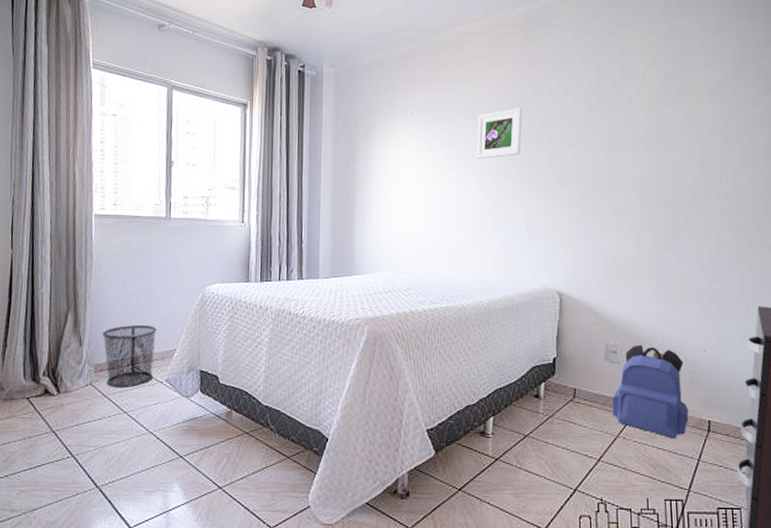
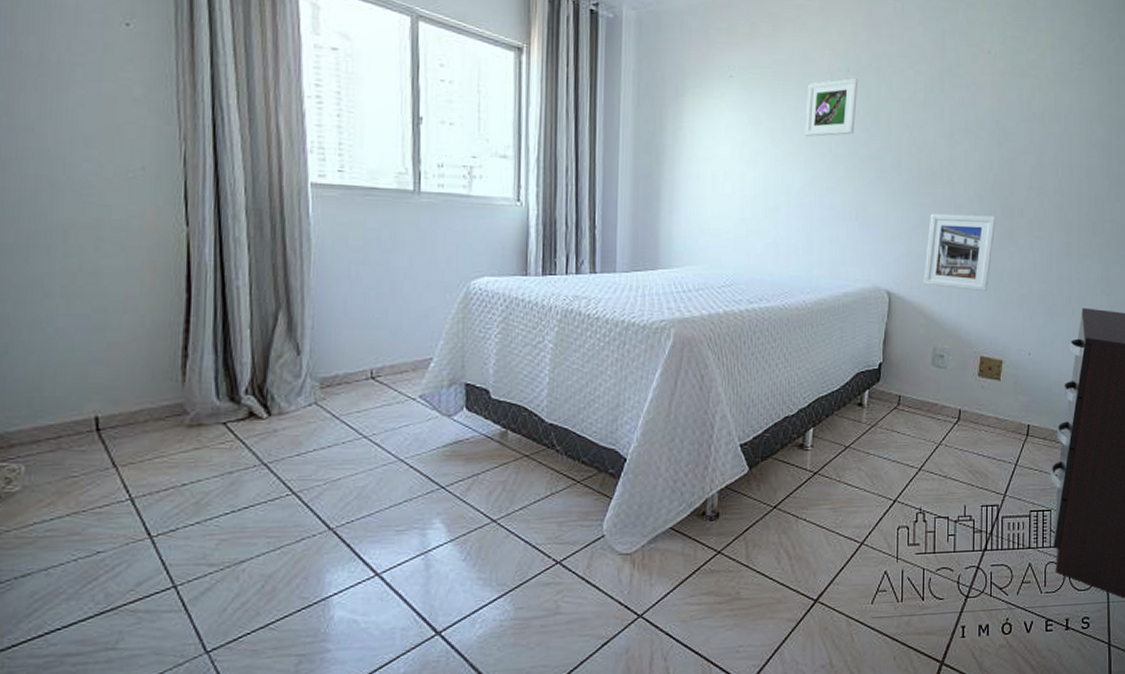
waste bin: present [103,324,157,387] -> none [330,327,405,406]
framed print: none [592,221,661,292] -> present [924,213,996,292]
backpack: present [612,344,689,439] -> none [936,348,1010,444]

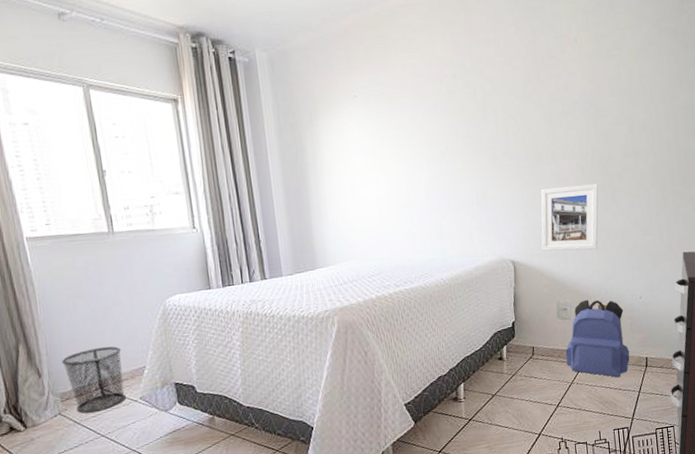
waste bin: none [330,327,405,406] -> present [62,346,126,413]
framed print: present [804,77,859,137] -> none [421,81,466,138]
backpack: none [936,348,1010,444] -> present [565,299,630,378]

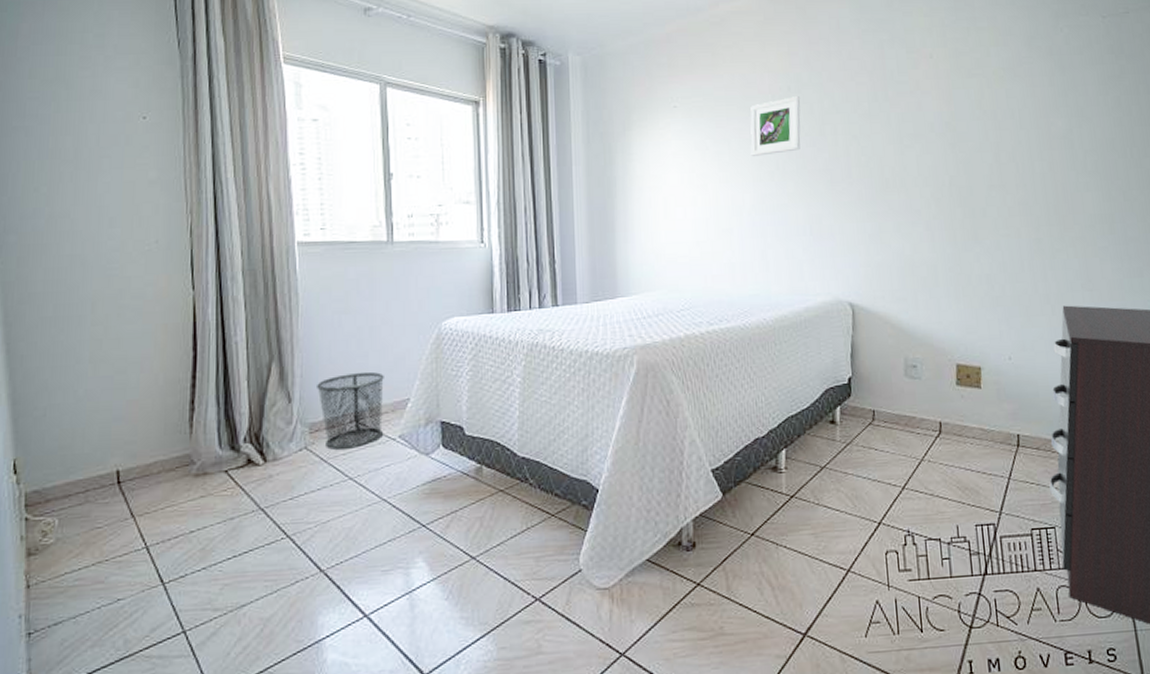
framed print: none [421,81,466,138] -> present [750,95,801,156]
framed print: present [540,183,599,251] -> none [886,218,958,297]
backpack: present [565,299,630,378] -> none [914,356,997,458]

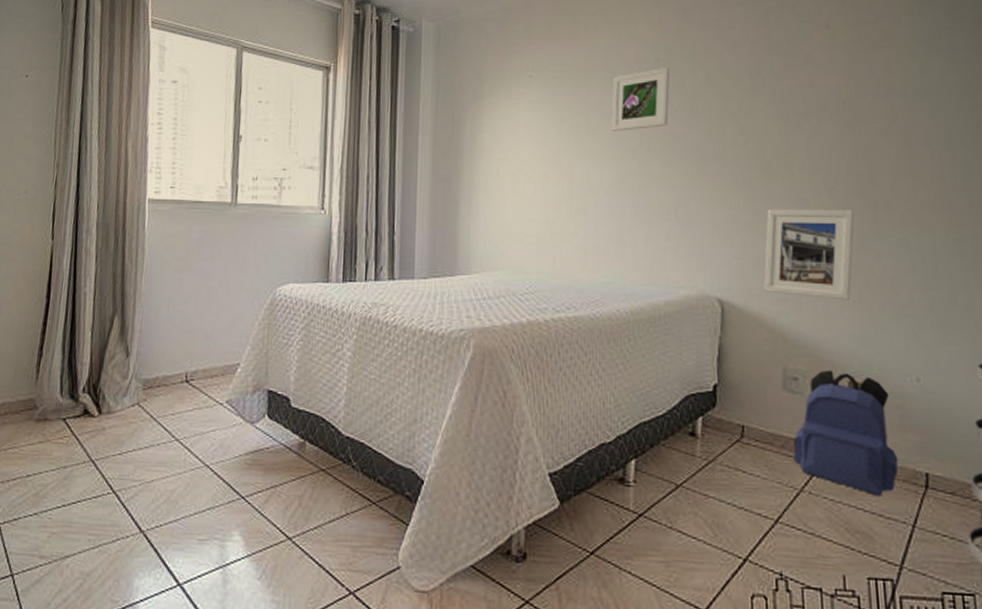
waste bin: present [317,371,384,450] -> none [153,332,217,409]
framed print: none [886,218,958,297] -> present [764,209,855,301]
backpack: none [914,356,997,458] -> present [792,369,899,496]

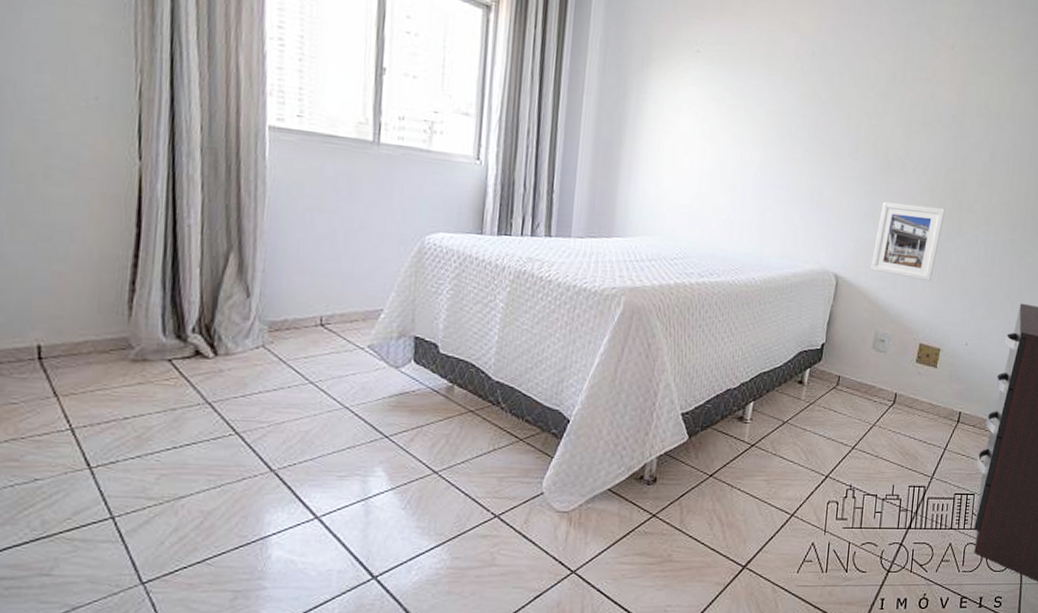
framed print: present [611,66,671,131] -> none [766,62,823,118]
backpack: present [792,369,899,496] -> none [872,334,946,429]

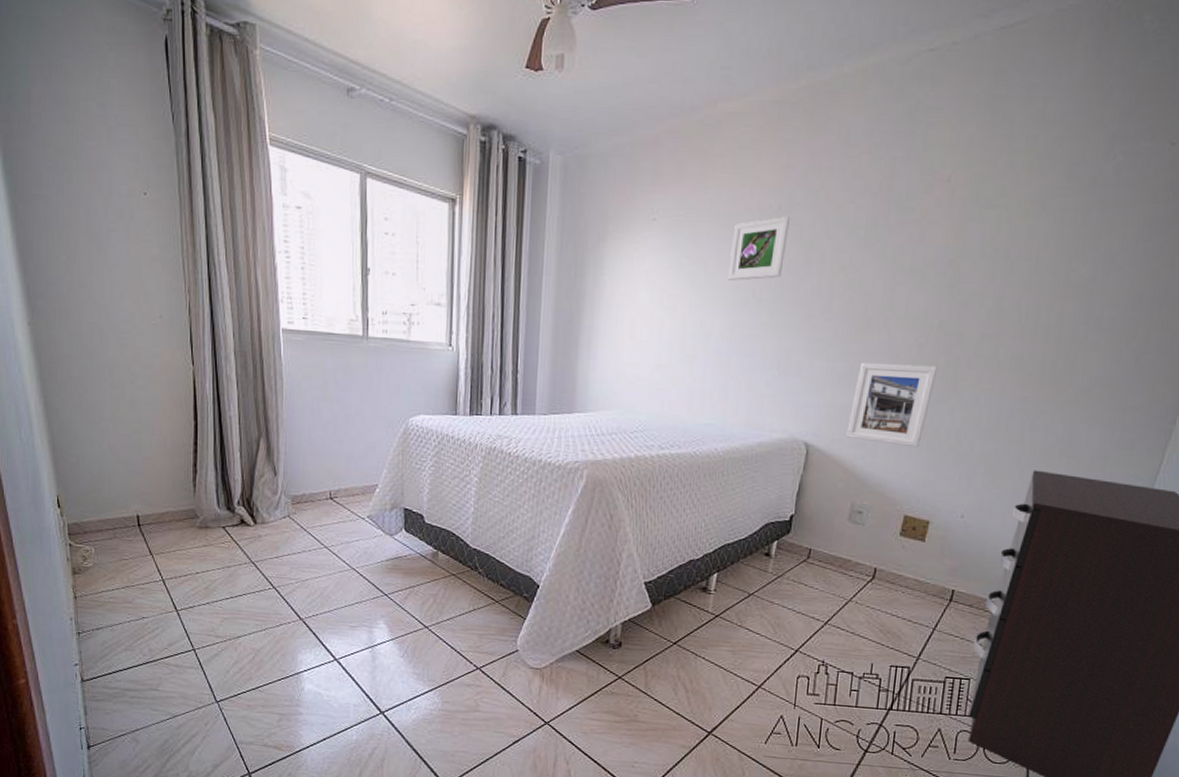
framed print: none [766,62,823,118] -> present [727,215,791,281]

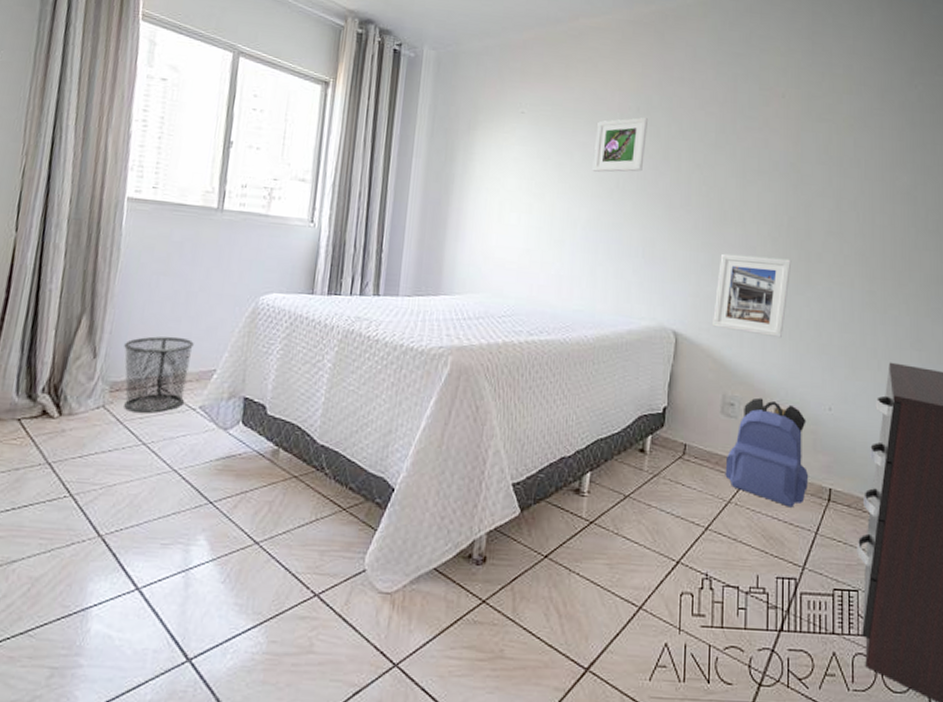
waste bin: none [298,456,356,522] -> present [124,336,194,413]
backpack: none [848,505,936,606] -> present [725,397,809,508]

